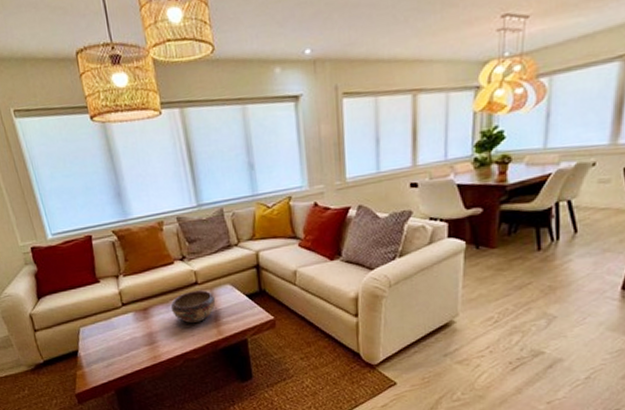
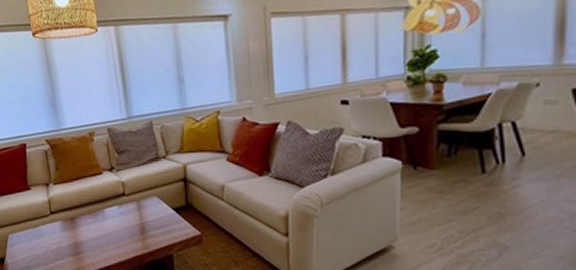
decorative bowl: present [170,290,216,324] -> none [97,201,142,236]

